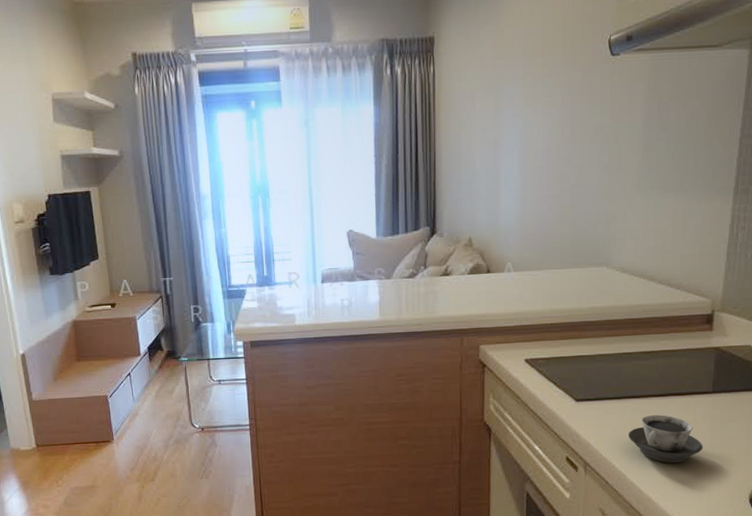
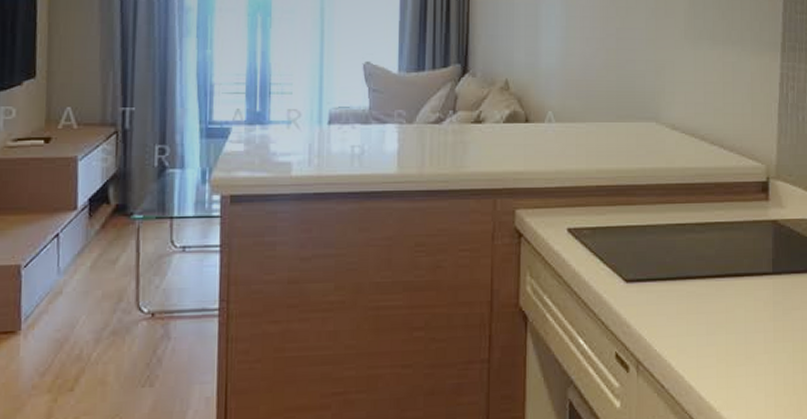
cup: present [628,415,703,464] -> none [684,300,766,362]

